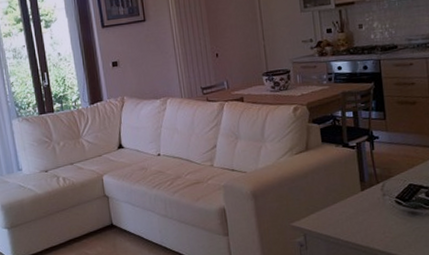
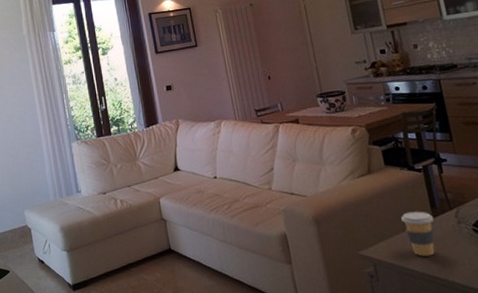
coffee cup: none [332,185,362,227] -> present [401,211,435,257]

